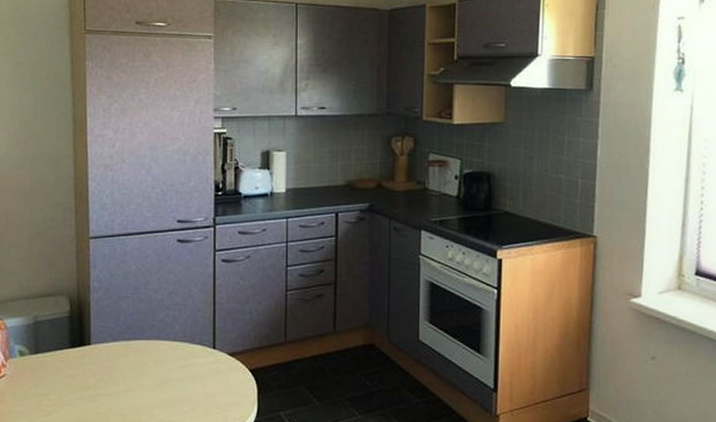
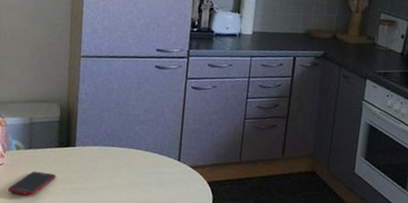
cell phone: none [12,379,70,410] -> present [7,171,56,196]

